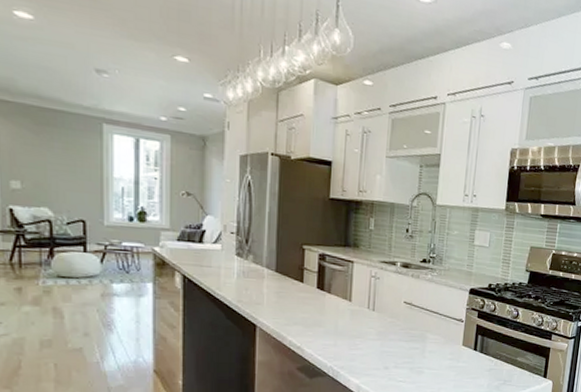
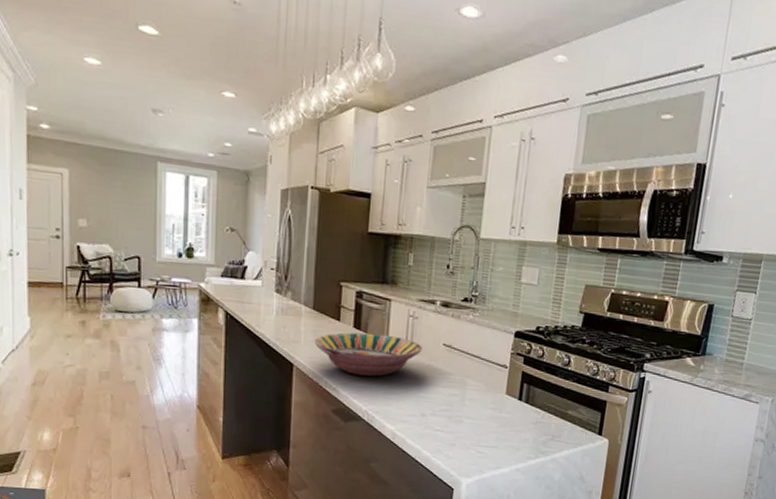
serving bowl: none [278,293,384,334] -> present [314,332,422,377]

